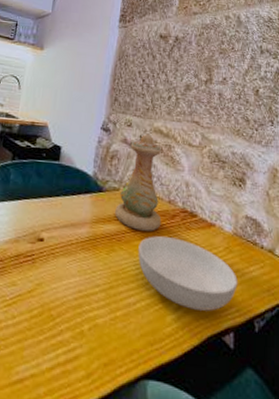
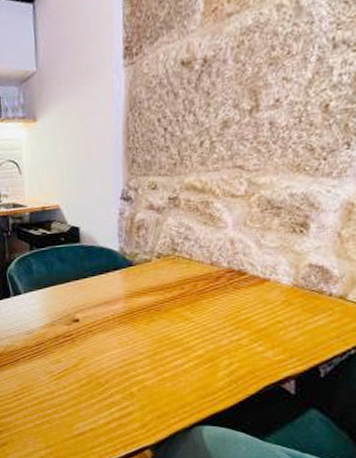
vase: present [115,133,162,231] -> none [150,193,204,298]
serving bowl: present [138,236,238,311] -> none [180,299,299,364]

